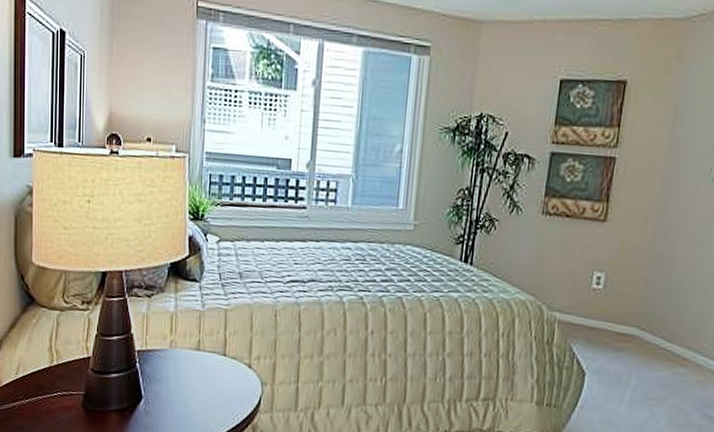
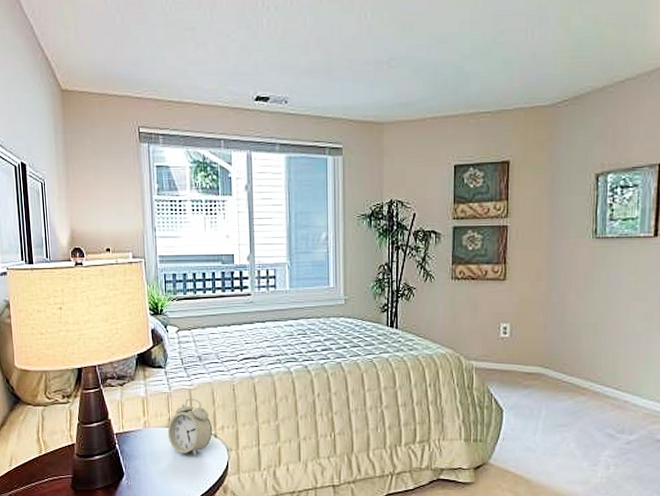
alarm clock: none [195,320,247,386] -> present [167,398,213,455]

